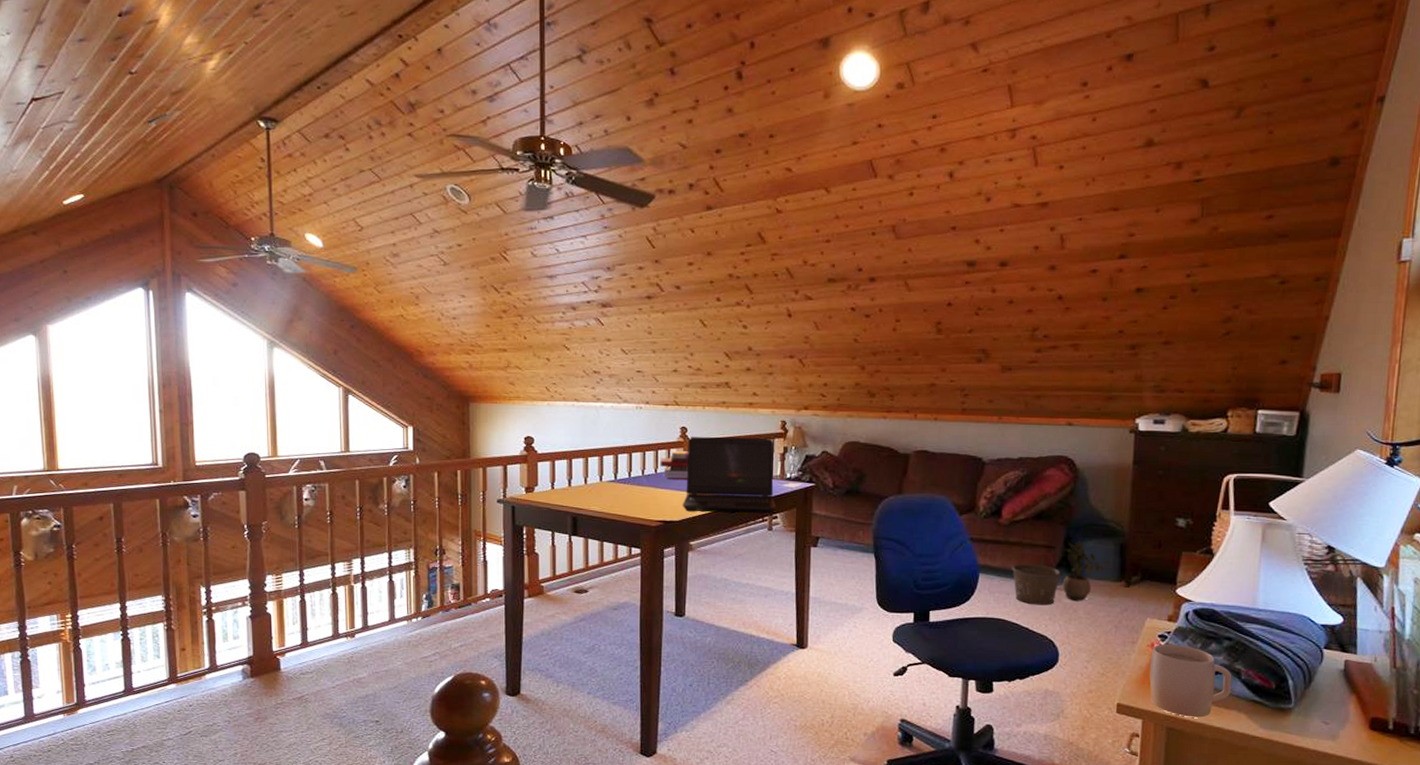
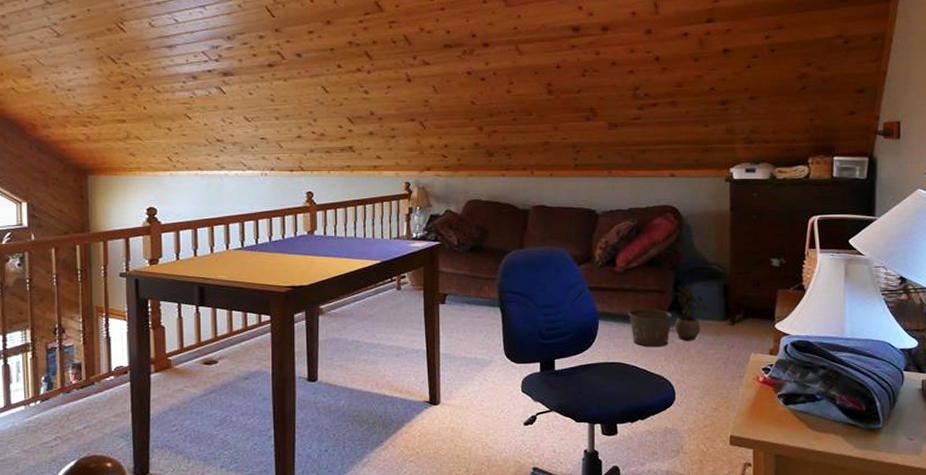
books: present [660,451,689,481] -> none [287,216,316,245]
laptop computer: present [682,436,777,513] -> none [310,199,404,275]
mug: present [1149,643,1233,718] -> none [757,375,829,444]

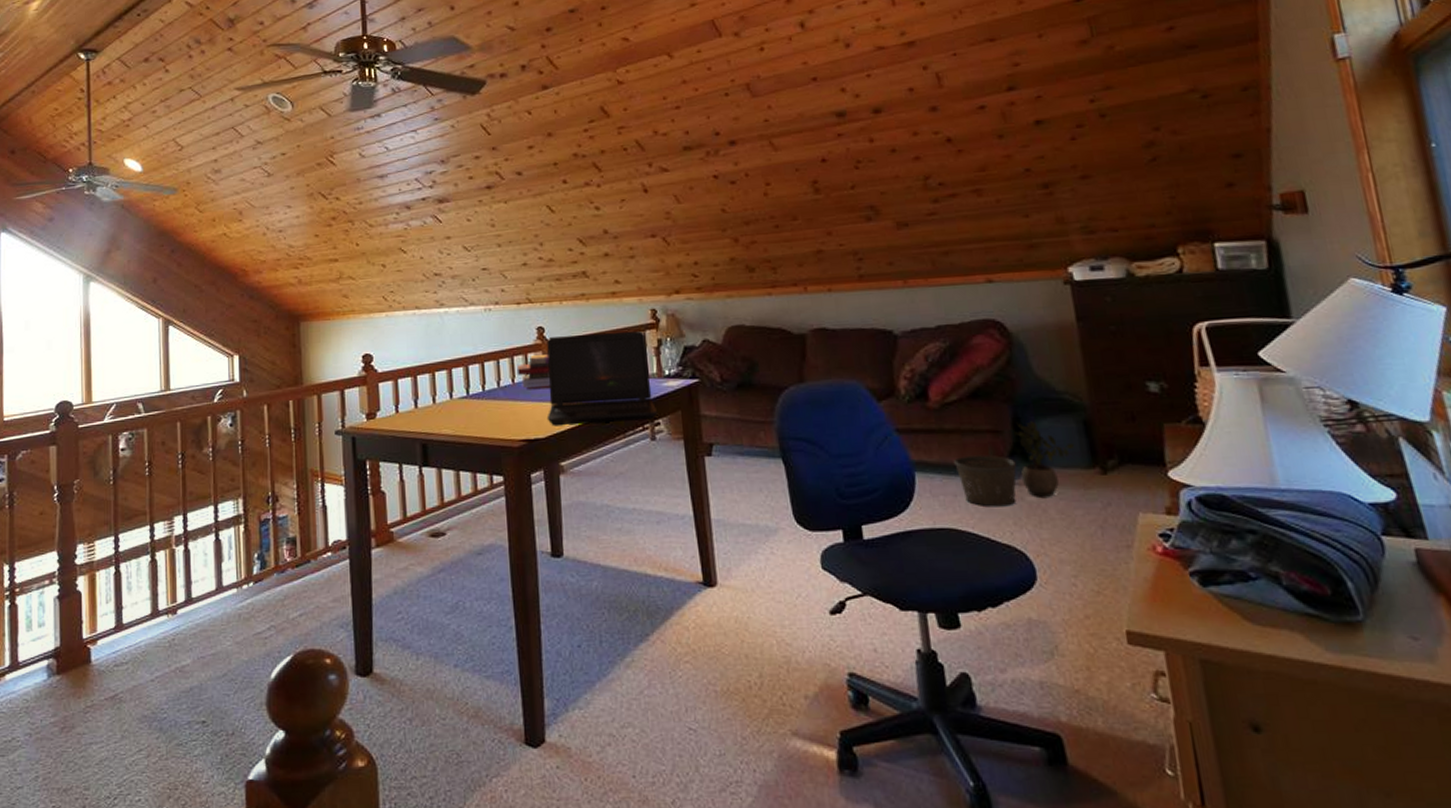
books: none [287,216,316,245] -> present [516,355,551,390]
laptop computer: none [310,199,404,275] -> present [546,330,658,425]

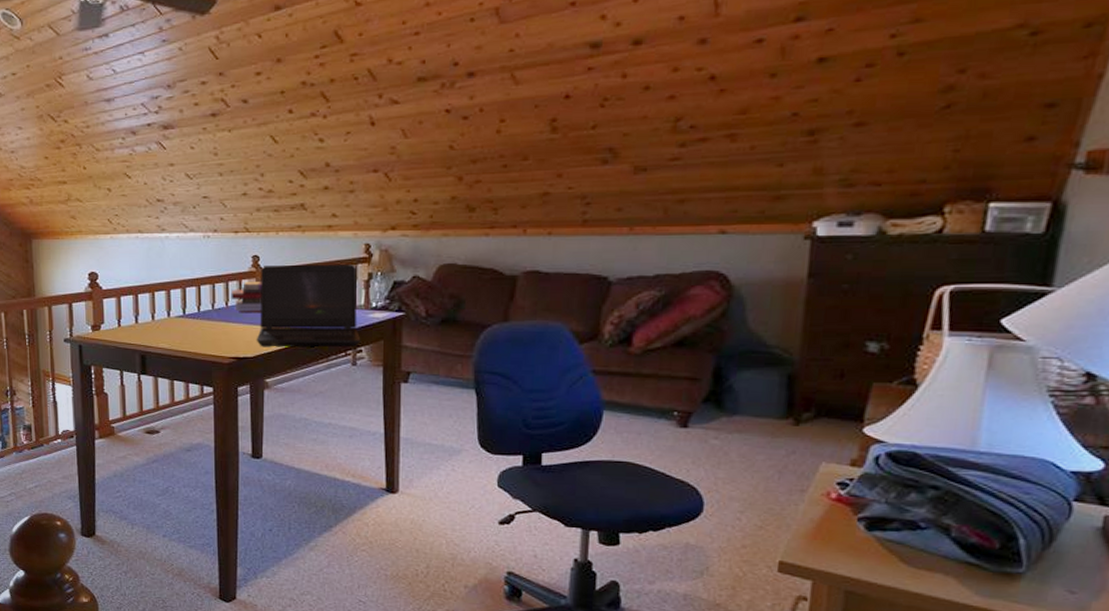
basket: present [954,454,1018,507] -> none [645,399,709,447]
potted plant: present [1014,421,1075,497] -> none [709,372,773,442]

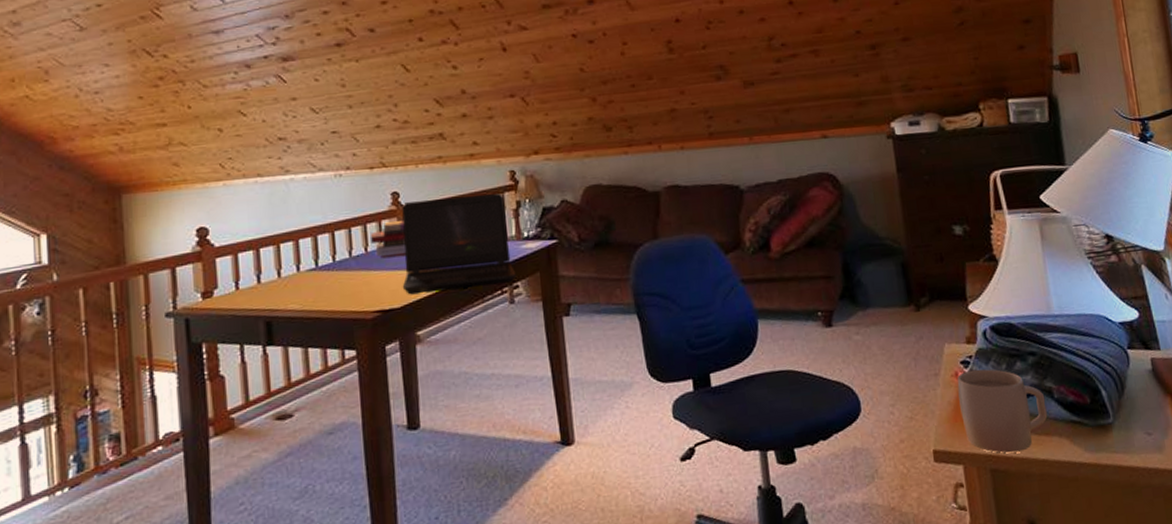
mug: none [823,492,939,581] -> present [957,369,1048,454]

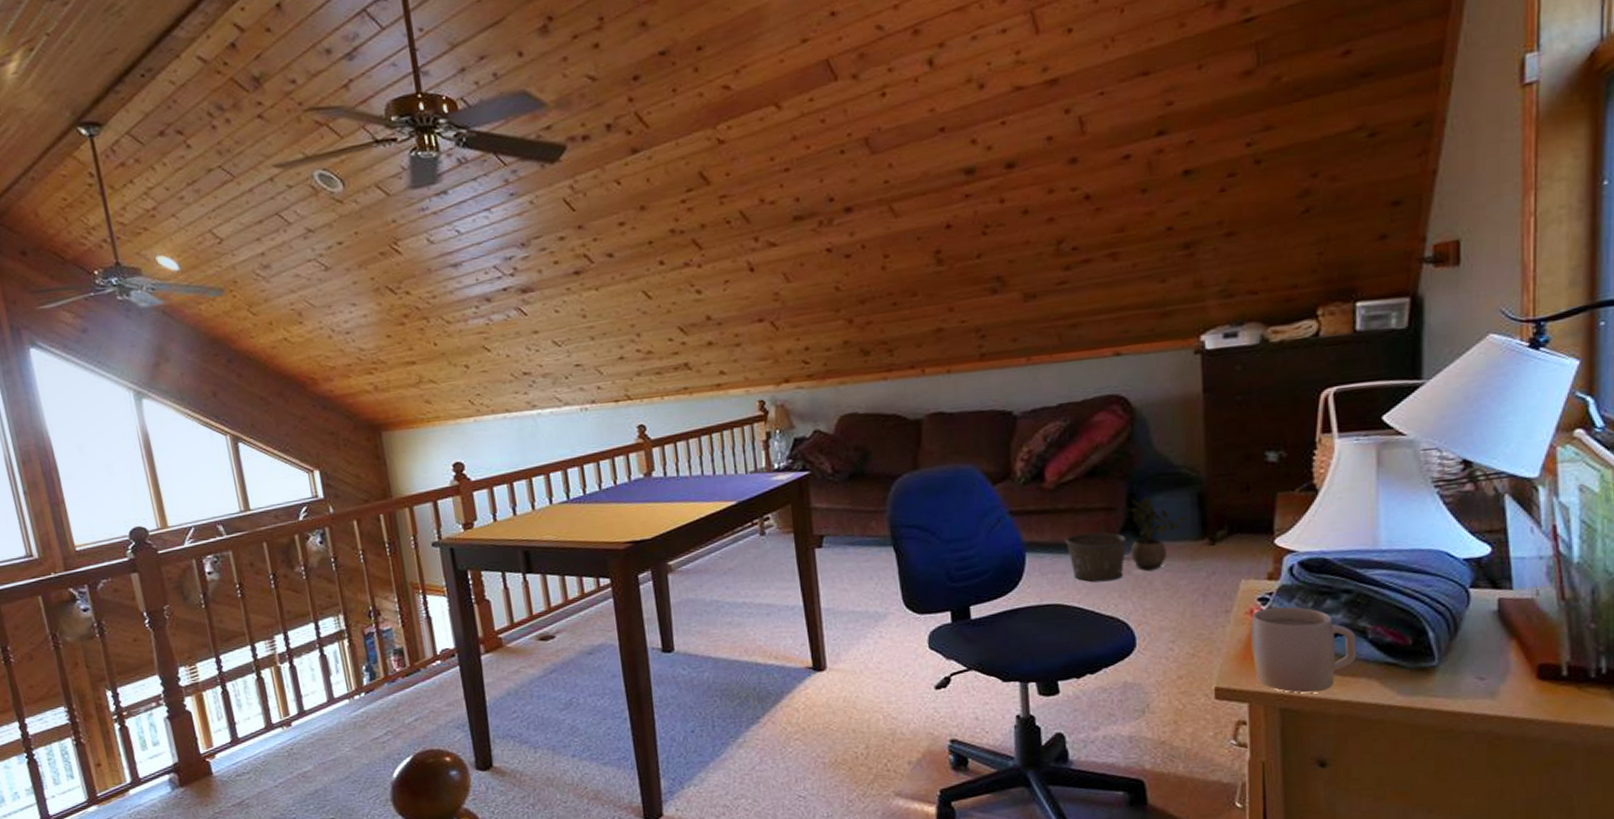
books: present [369,221,407,259] -> none [618,454,656,492]
laptop computer: present [402,192,517,294] -> none [649,423,767,526]
basket: none [792,299,846,348] -> present [1065,532,1128,582]
potted plant: none [844,266,894,336] -> present [1128,496,1187,570]

